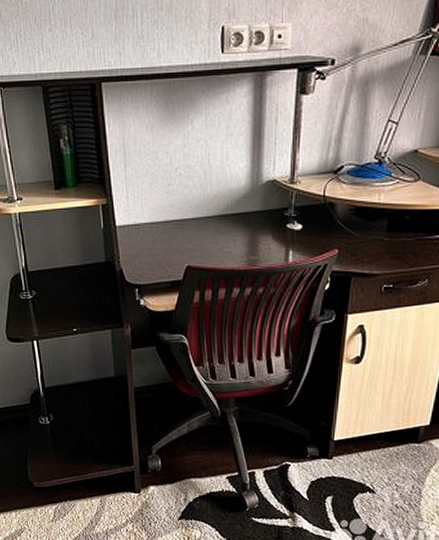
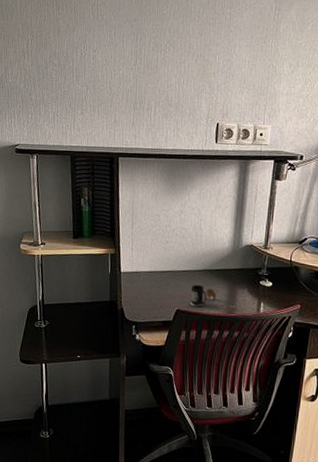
mug: none [202,234,234,261] -> present [190,284,217,307]

